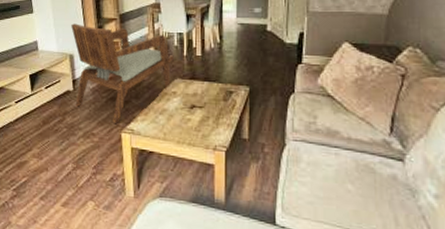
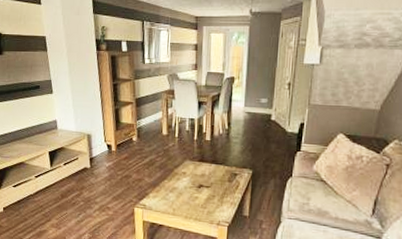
armchair: present [71,23,174,125] -> none [89,105,185,200]

